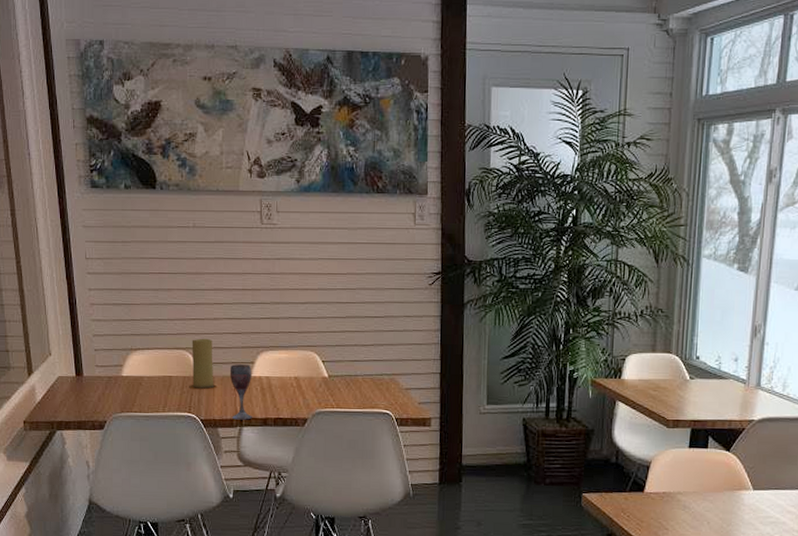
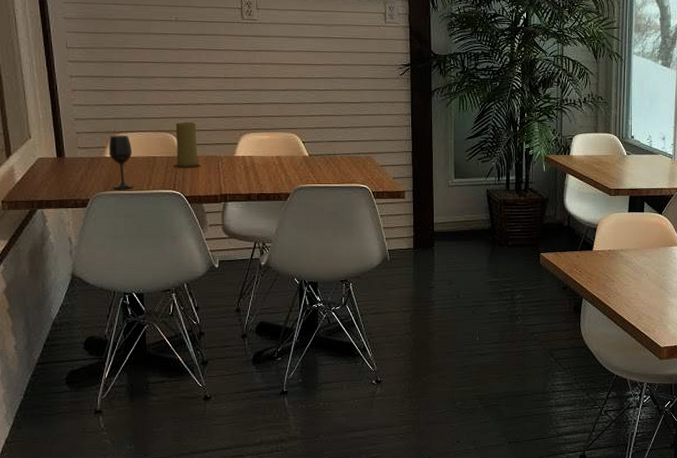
wine glass: none [125,353,150,412] -> present [108,135,134,190]
cup: present [229,364,253,420] -> none [213,145,237,196]

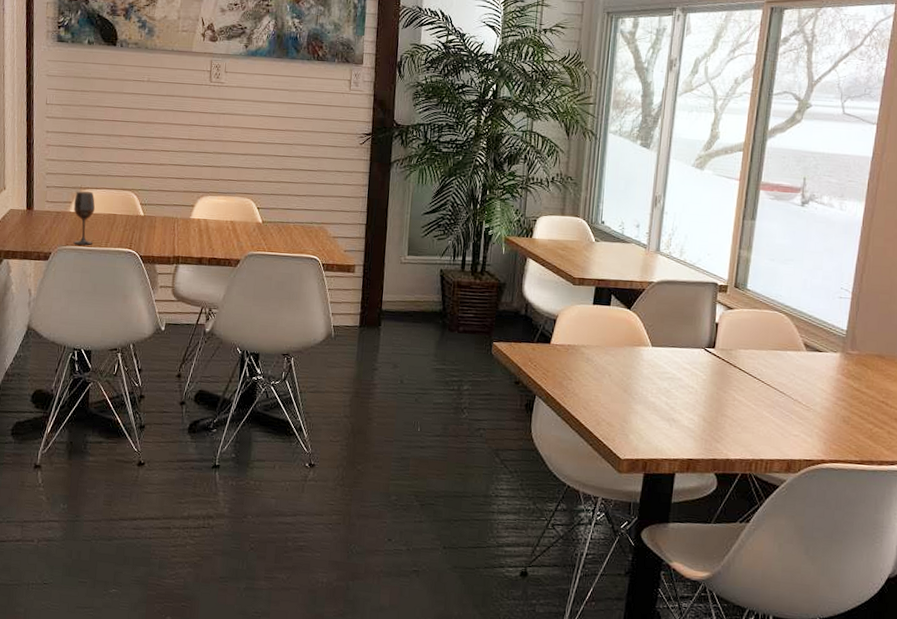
candle: present [173,121,202,169] -> none [131,181,159,229]

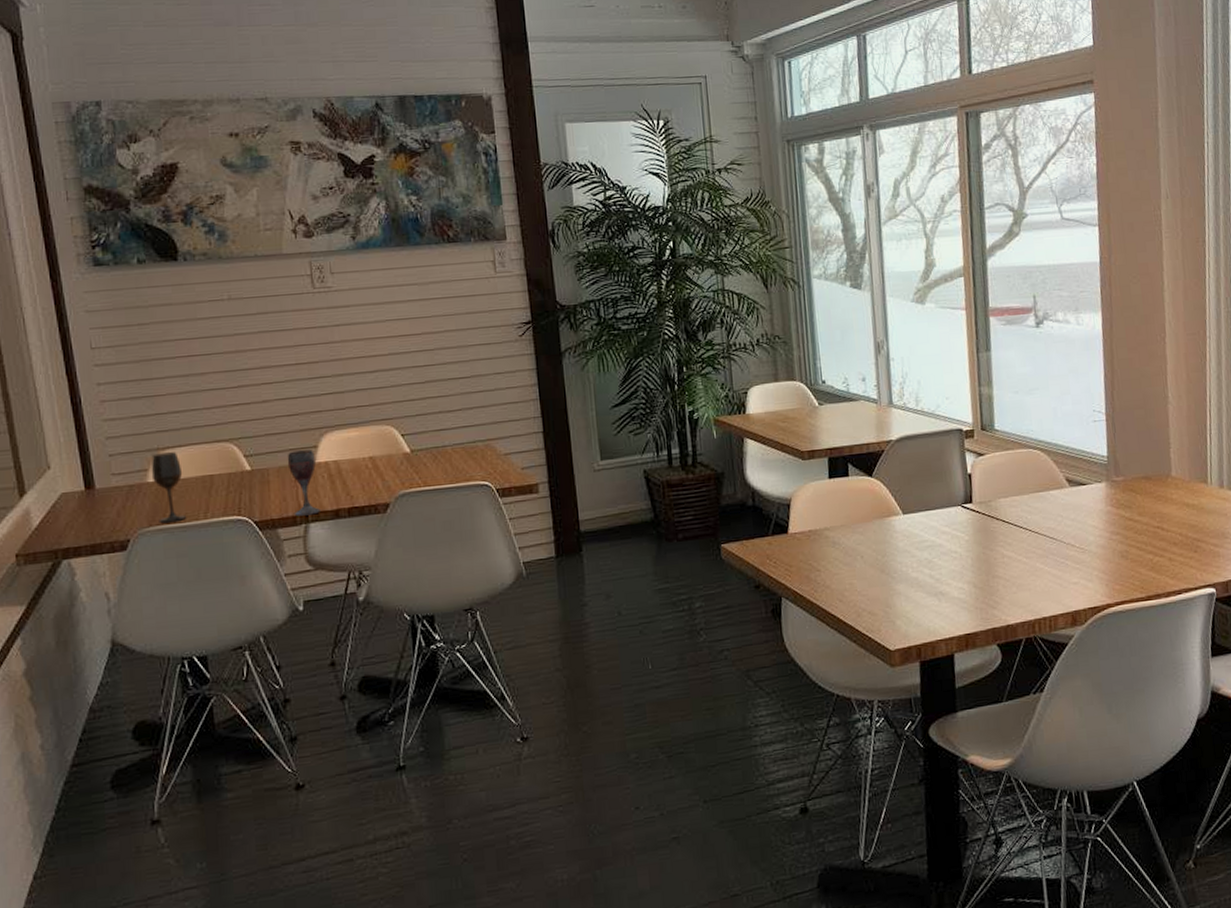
cup: none [169,206,191,259] -> present [287,449,322,516]

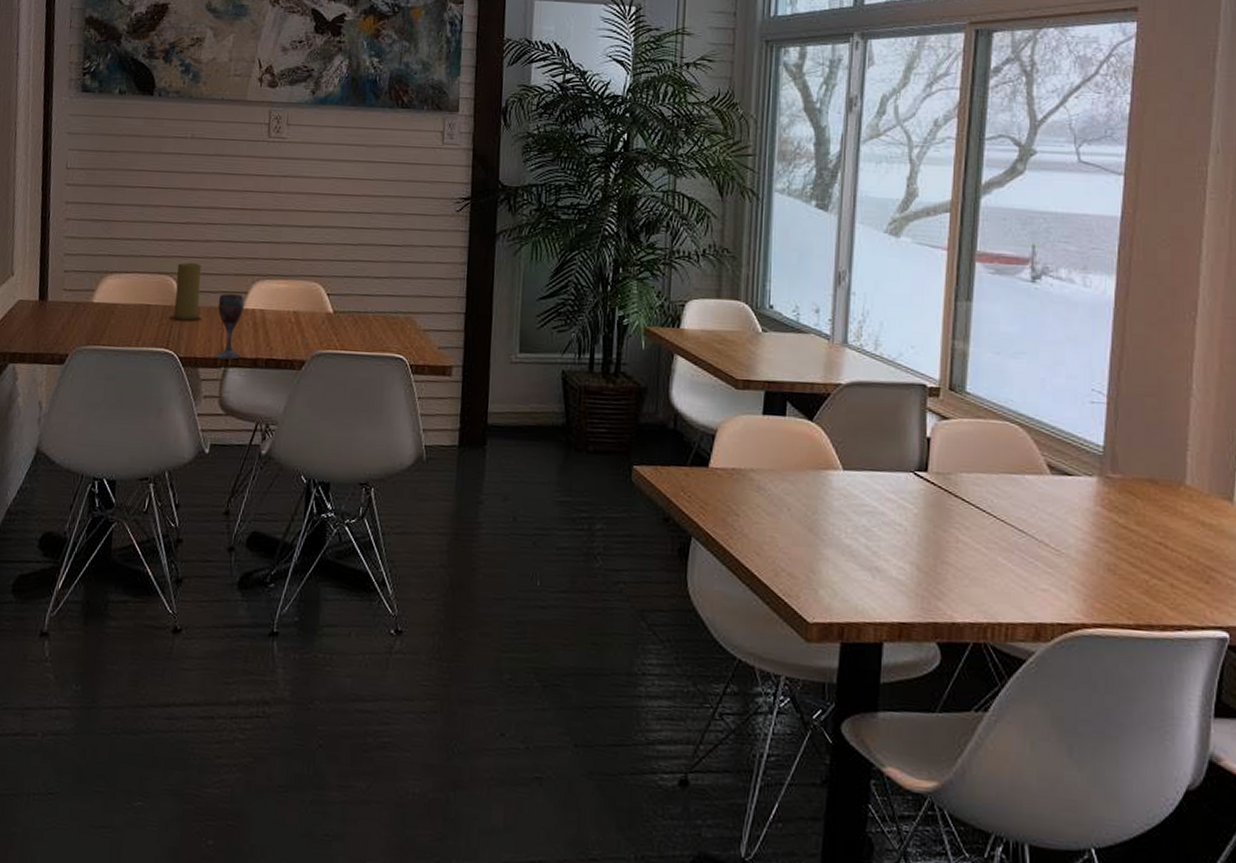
wine glass: present [151,452,187,523] -> none [96,276,125,345]
candle: none [236,425,274,488] -> present [169,262,203,323]

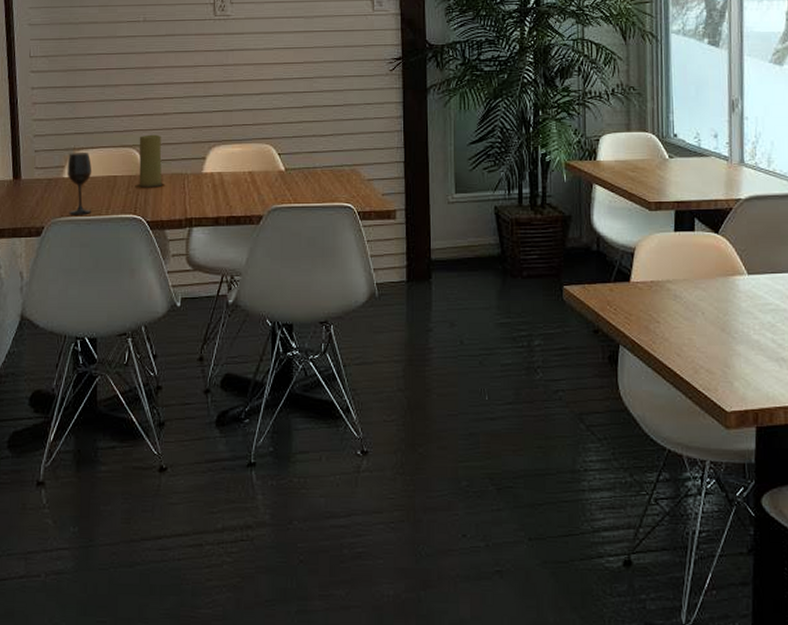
wine glass: none [96,276,125,345] -> present [67,153,92,215]
cup: present [215,294,244,360] -> none [179,160,204,220]

